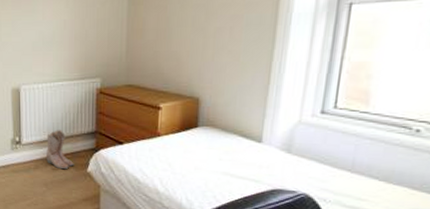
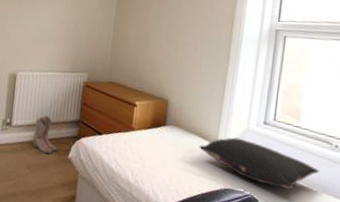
pillow: none [239,132,393,185] -> present [199,137,319,190]

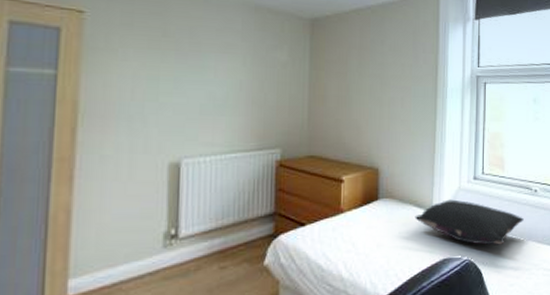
boots: present [32,115,57,154] -> none [212,214,248,267]

